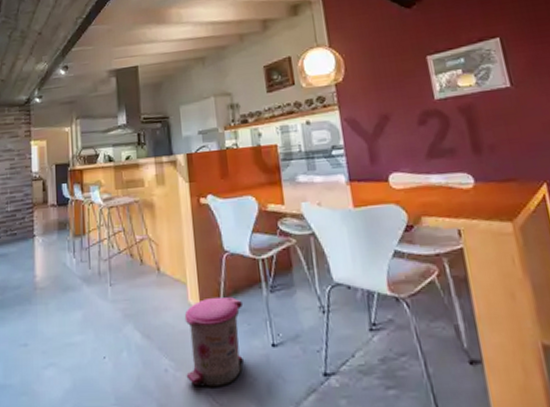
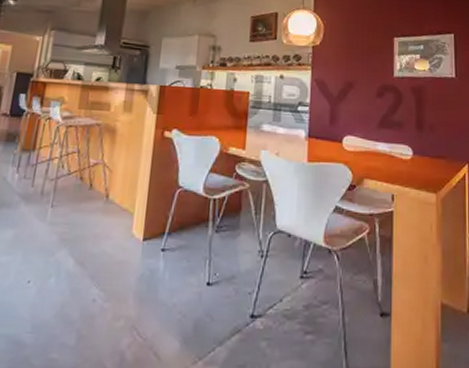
trash can: present [184,296,244,388] -> none [114,230,187,322]

